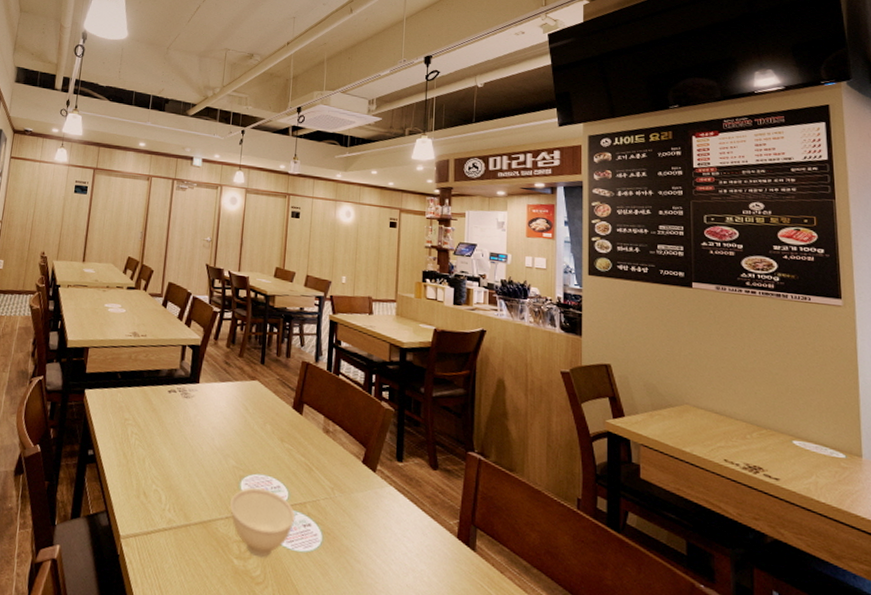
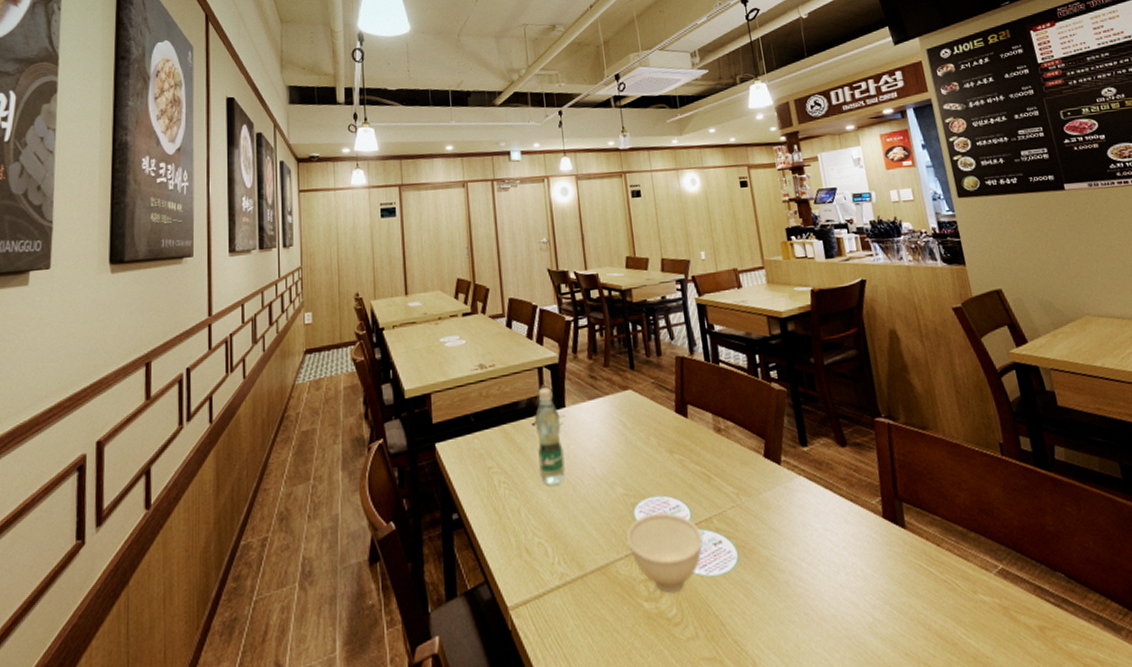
bottle: none [167,363,194,446] -> present [535,387,565,486]

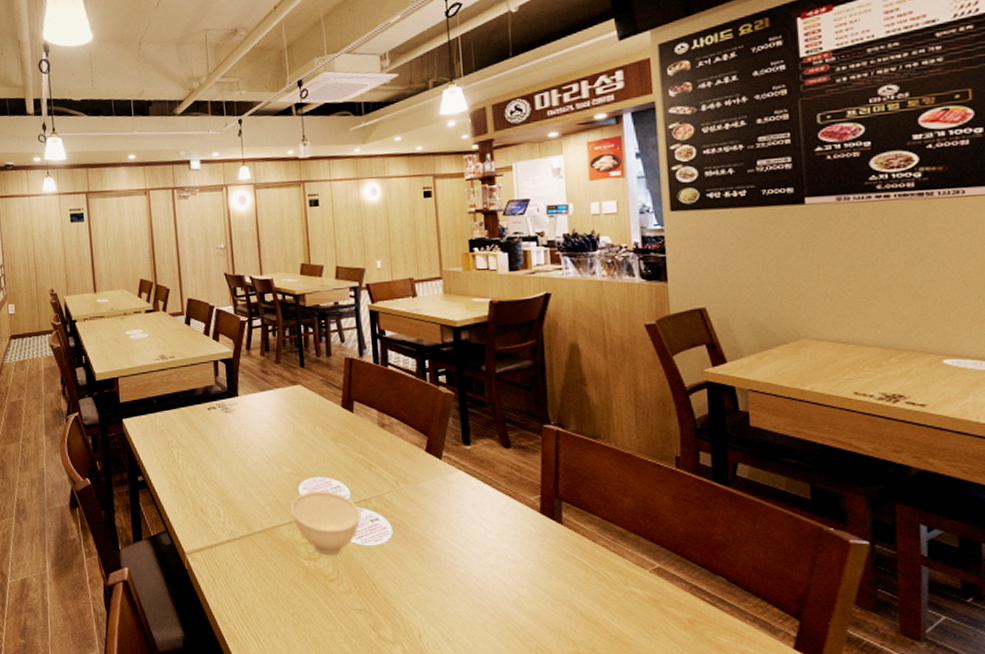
bottle: present [535,387,565,486] -> none [210,379,237,461]

